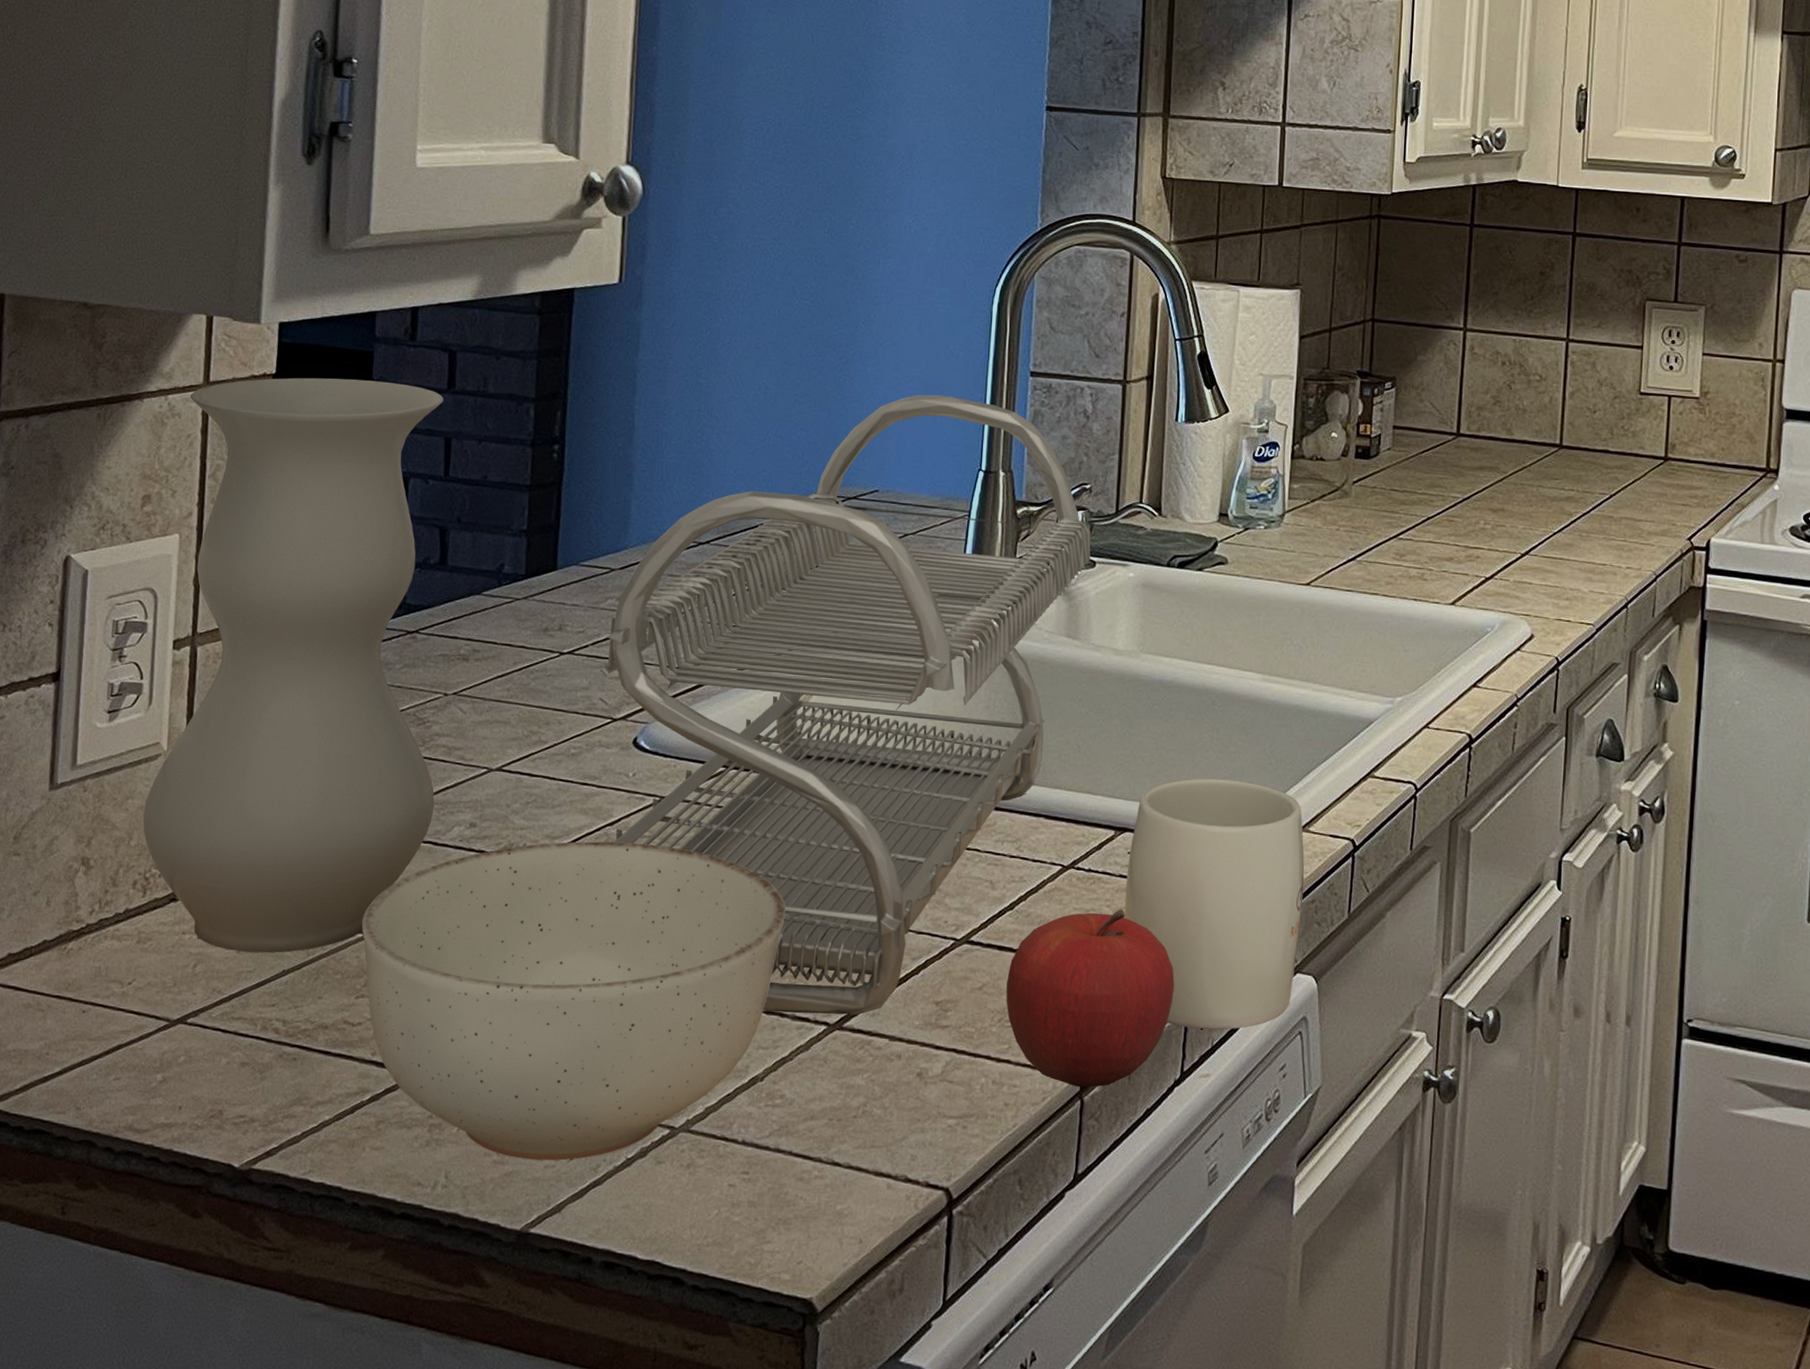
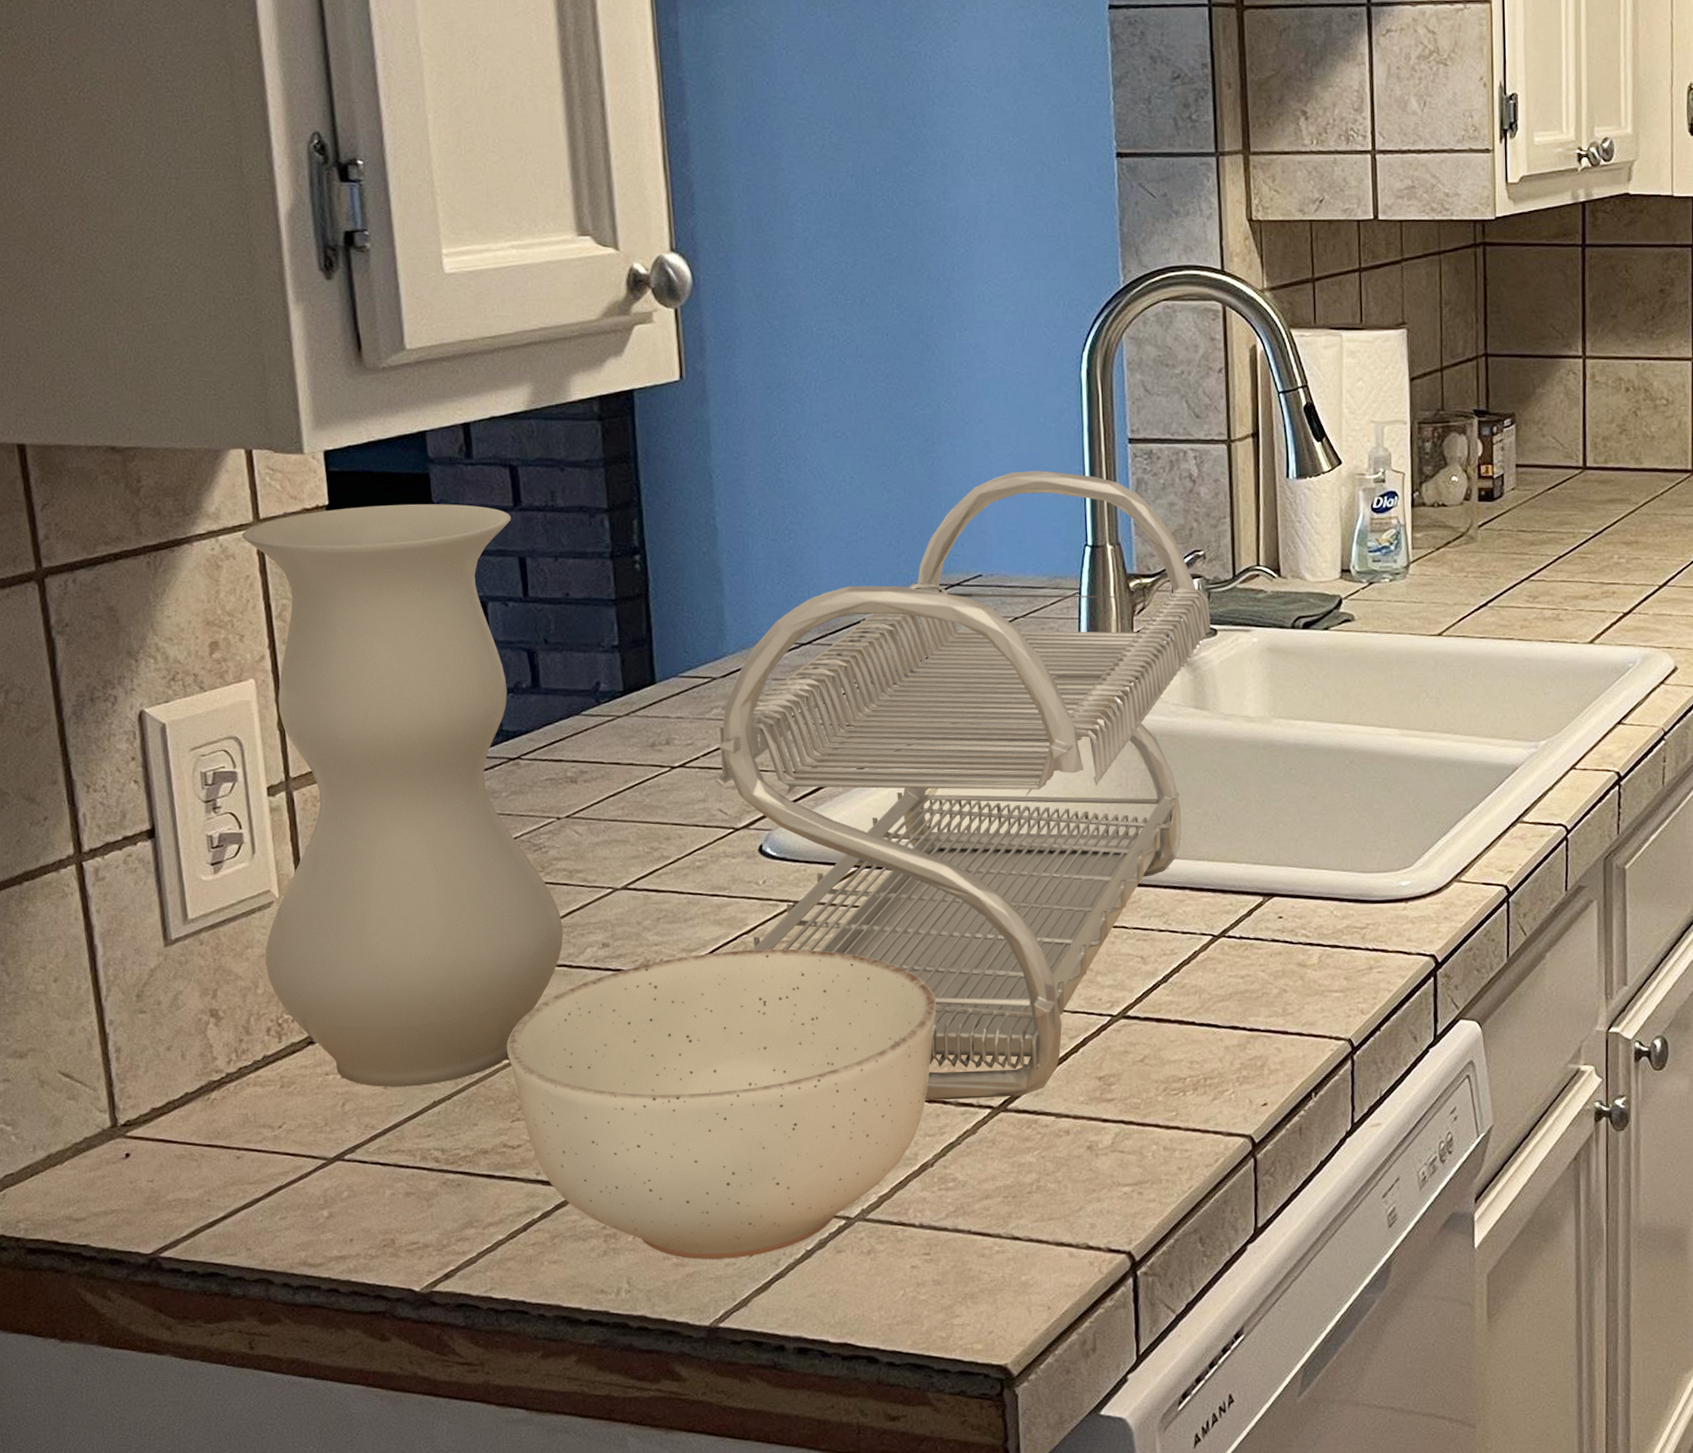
fruit: present [1006,908,1175,1088] -> none [1167,972,1338,1146]
mug: present [1124,778,1305,1030] -> none [1279,837,1461,1081]

